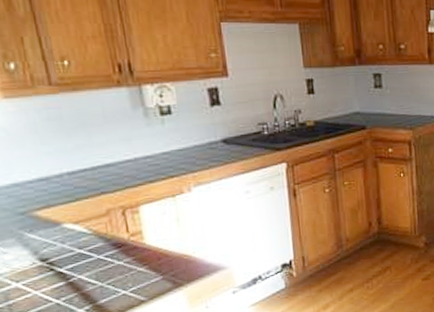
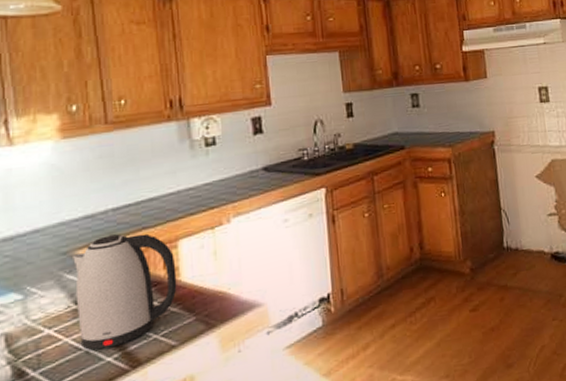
kettle: none [31,197,142,303] -> present [73,233,177,350]

